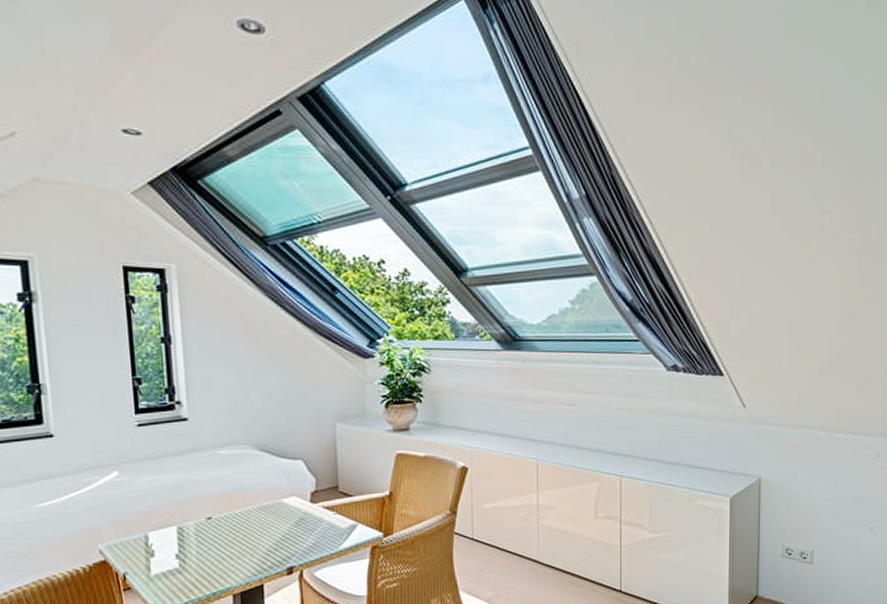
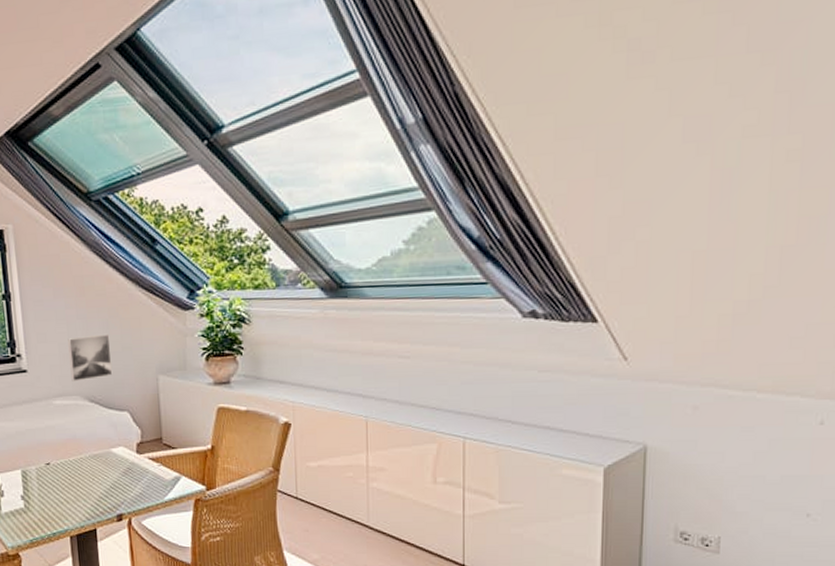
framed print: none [237,380,287,430] -> present [68,334,113,381]

